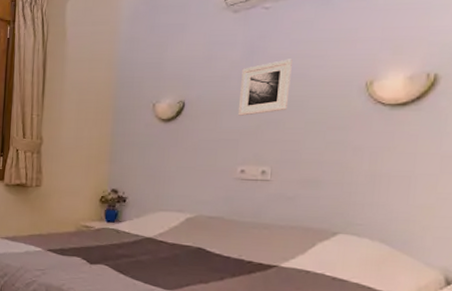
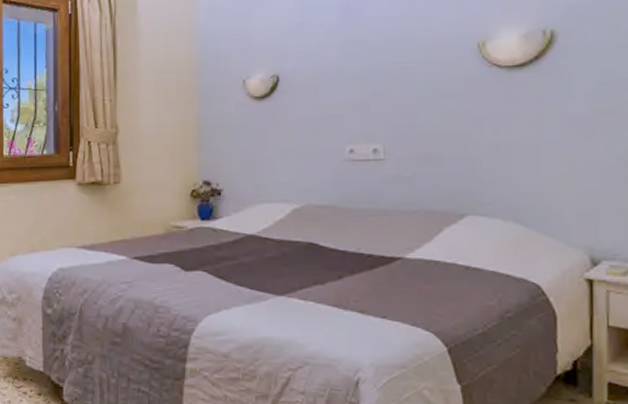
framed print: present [237,59,292,116] -> none [339,21,395,88]

